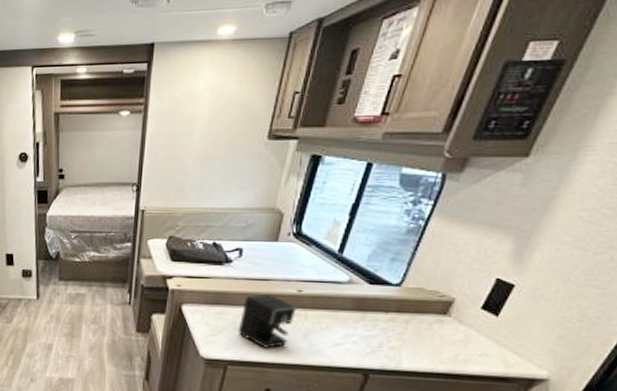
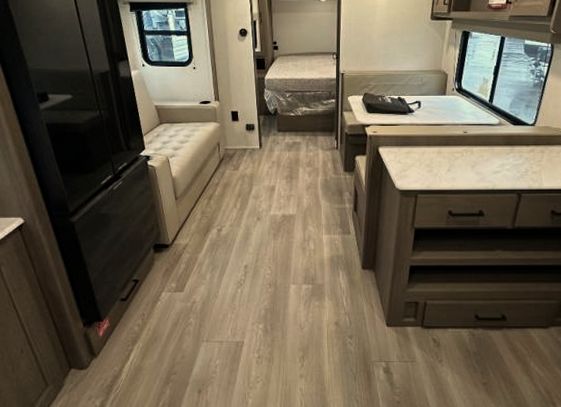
coffee maker: present [238,294,297,349] -> none [423,136,464,179]

